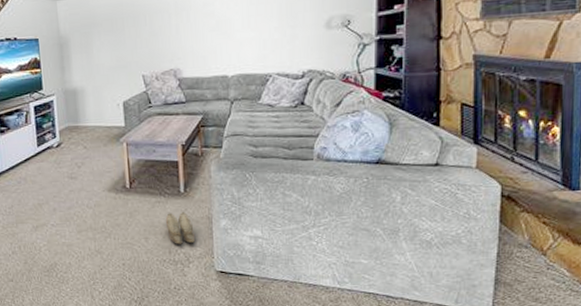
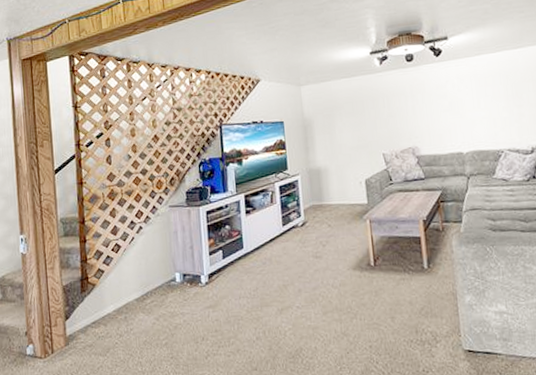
slippers: present [165,212,196,244] -> none [410,289,442,323]

